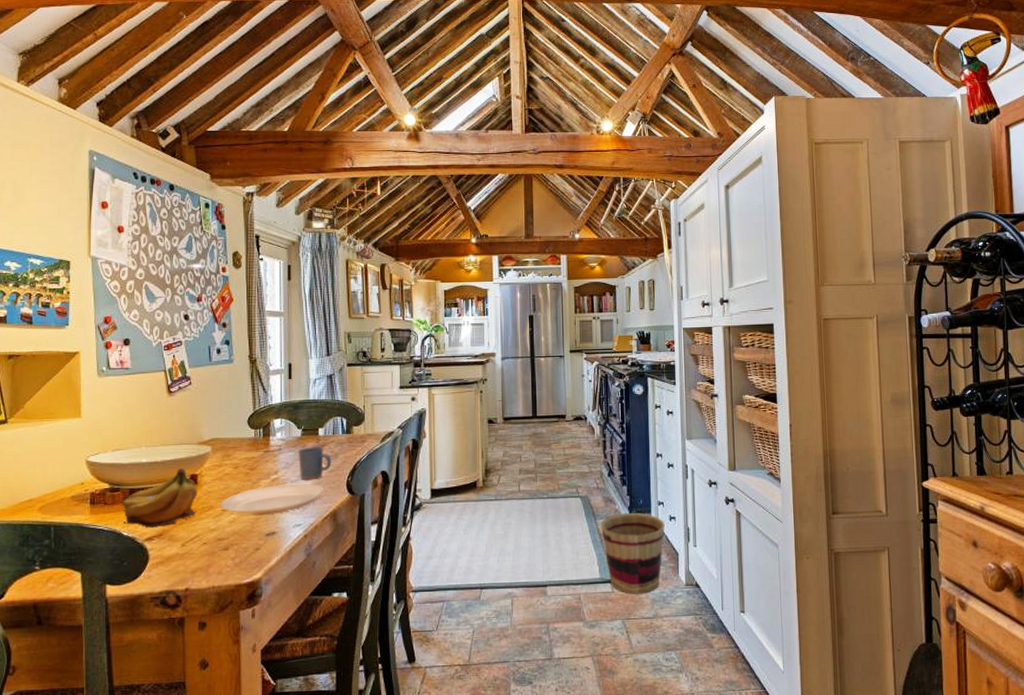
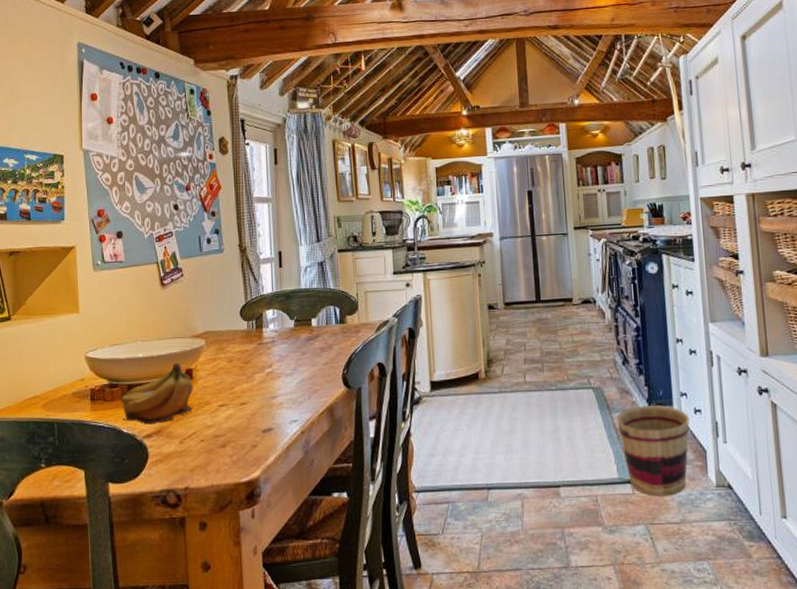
plate: present [220,483,325,516] -> none [216,376,320,412]
mug: present [298,447,332,479] -> none [292,338,326,373]

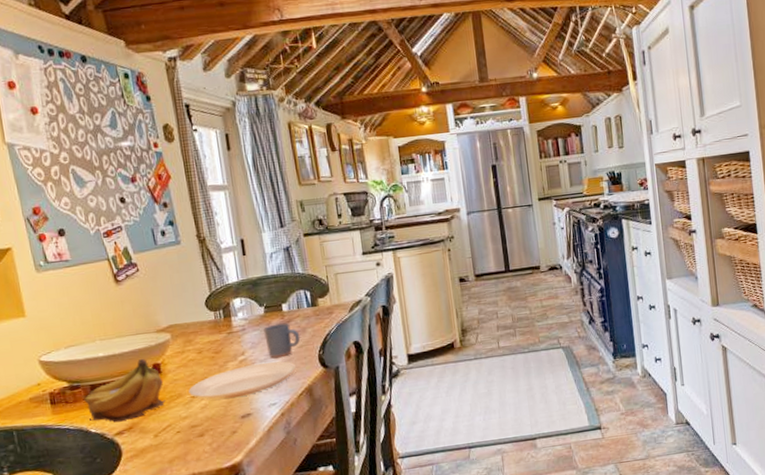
plate: none [216,376,320,412] -> present [188,361,297,401]
mug: none [292,338,326,373] -> present [263,322,301,358]
basket: present [617,405,690,496] -> none [585,357,651,439]

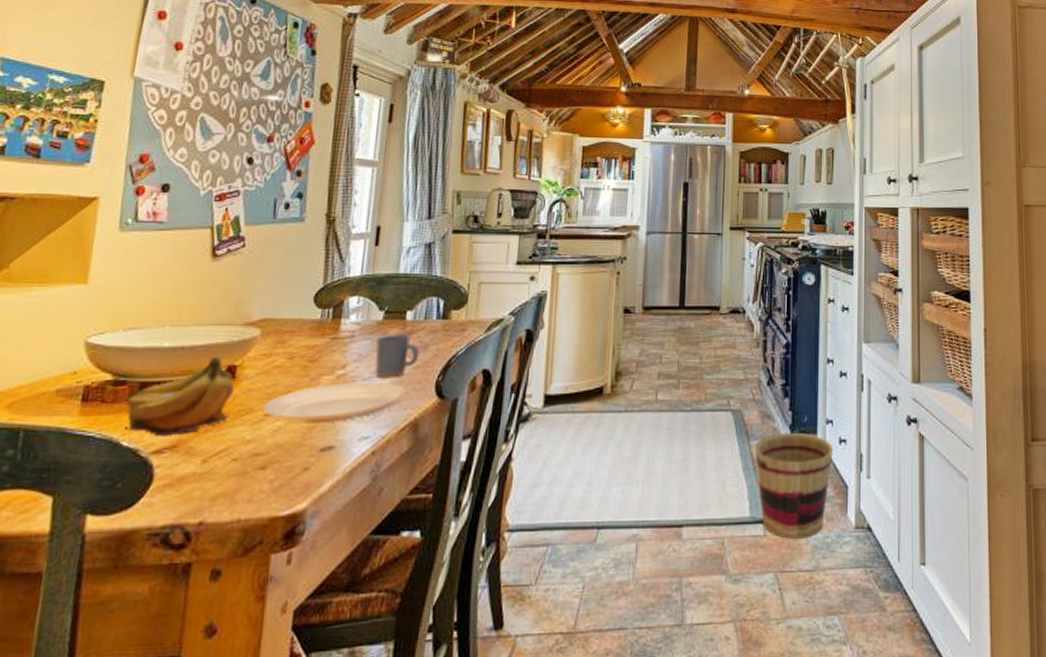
basket: none [585,357,651,439] -> present [755,432,833,539]

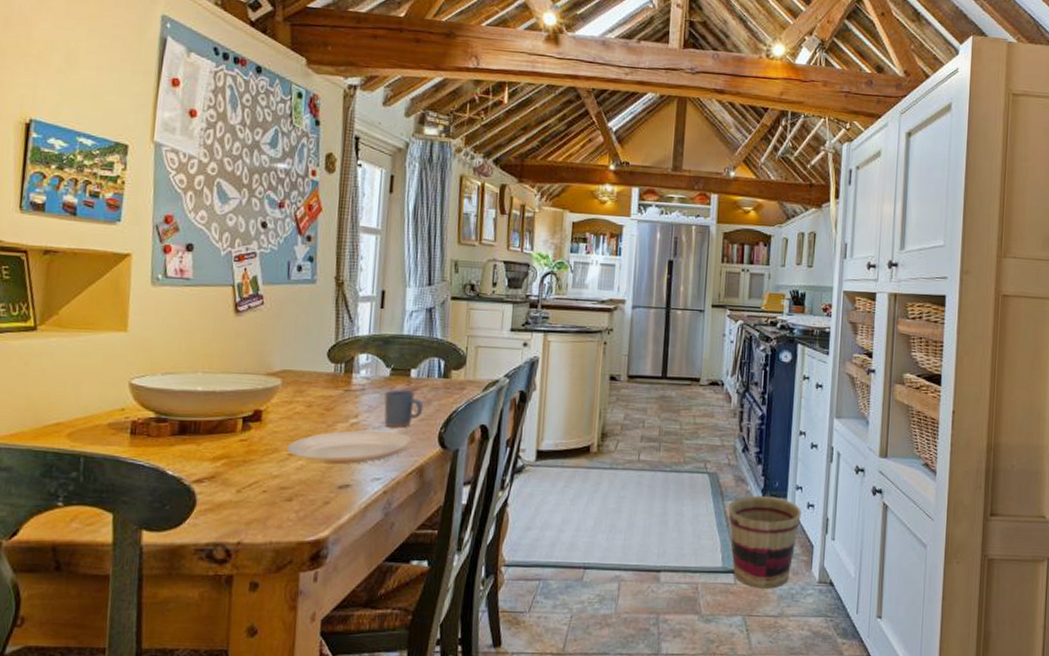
fruit: present [125,356,234,436] -> none [168,401,261,468]

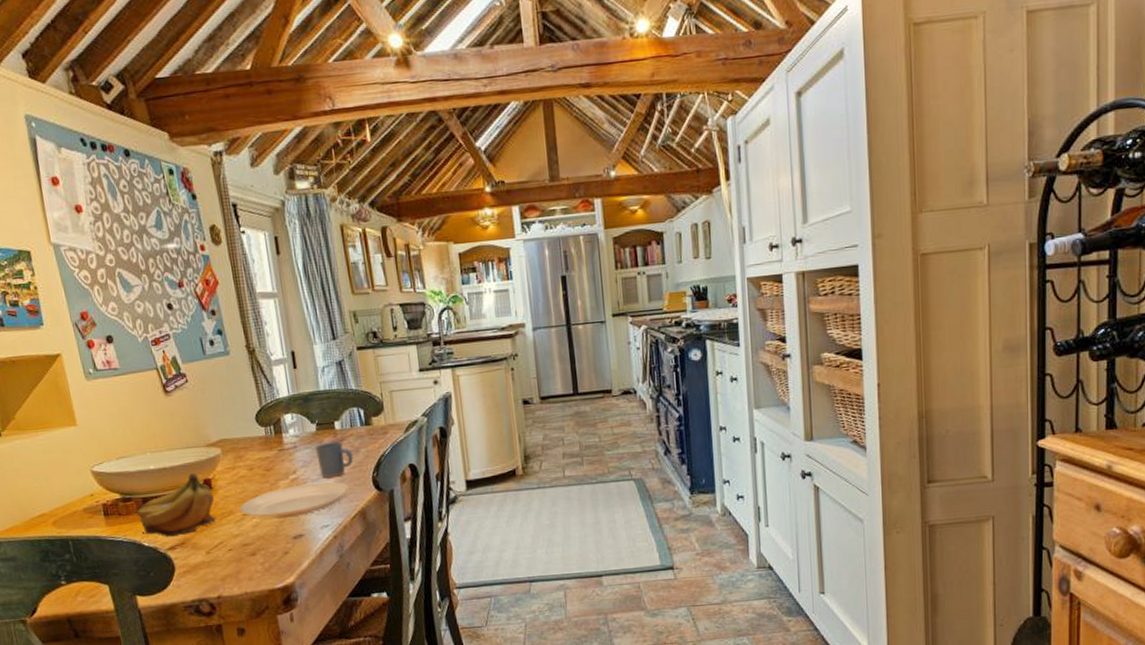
fruit: none [168,401,261,468] -> present [136,473,217,537]
basket: present [728,495,801,589] -> none [659,493,732,580]

